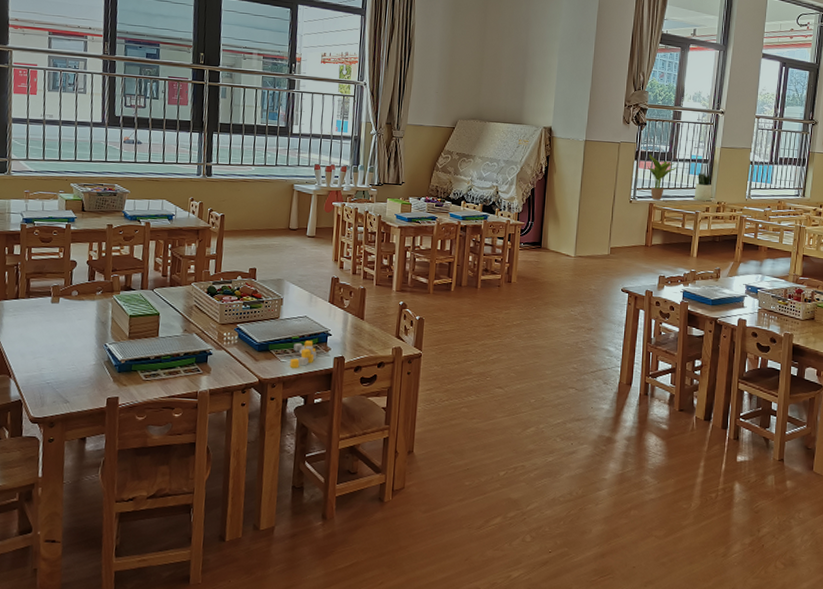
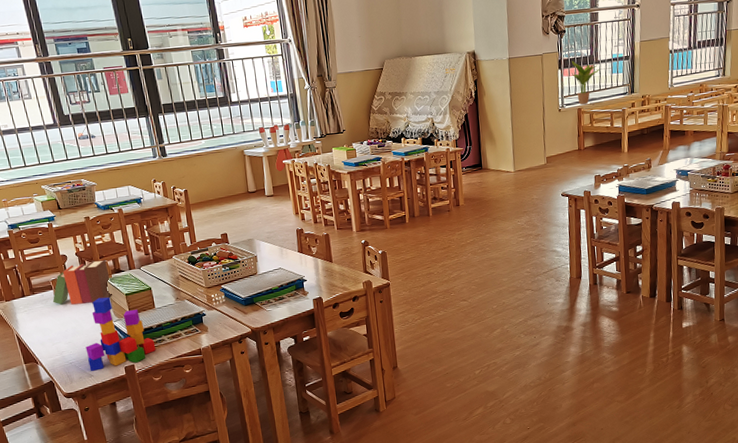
books: none [47,272,119,320] -> present [52,259,112,305]
toy blocks: none [67,314,148,397] -> present [85,297,156,371]
toy blocks: present [289,340,317,368] -> none [275,288,298,315]
planter: present [692,172,713,202] -> none [618,69,638,98]

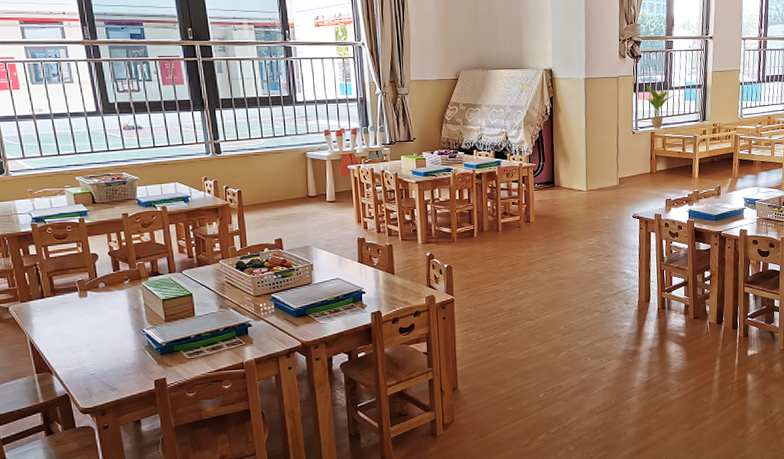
books: present [52,259,112,305] -> none [76,261,147,309]
toy blocks: present [85,297,156,371] -> none [110,302,192,384]

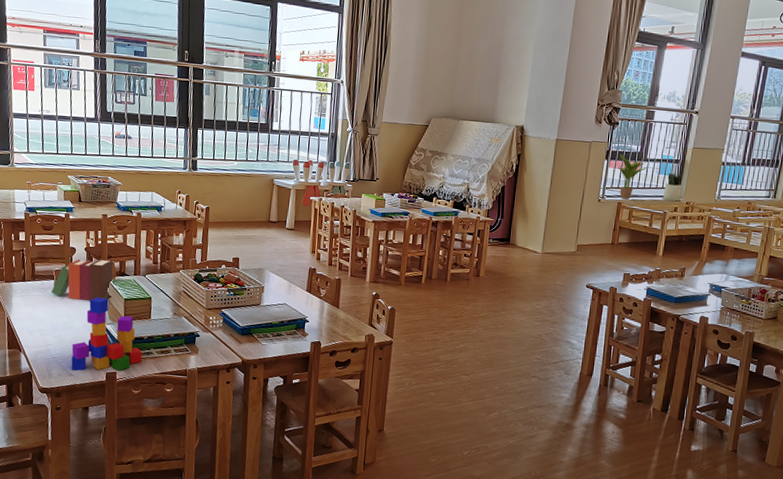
books: none [76,261,147,309] -> present [51,259,114,302]
toy blocks: none [110,302,192,384] -> present [71,297,143,371]
planter: none [690,97,709,125] -> present [661,172,683,202]

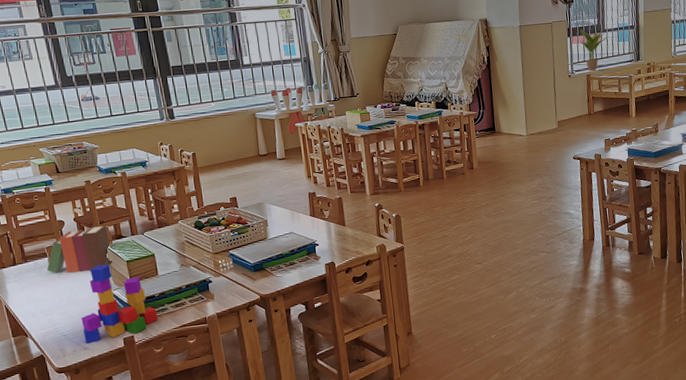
planter: present [661,172,683,202] -> none [624,38,643,65]

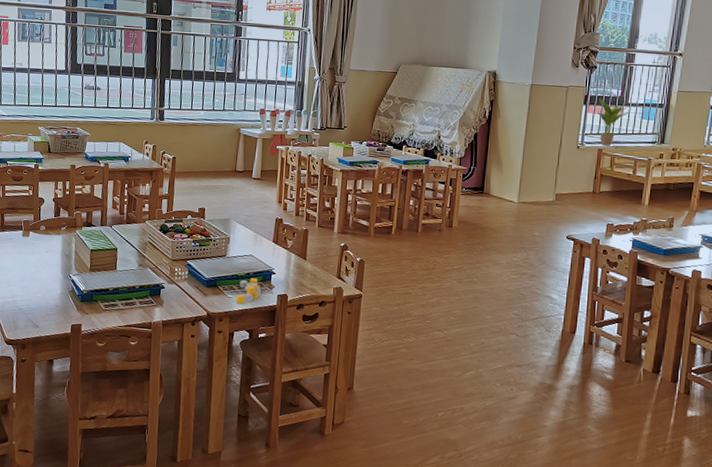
books: present [46,225,112,273] -> none [19,209,81,253]
toy blocks: present [81,264,158,344] -> none [37,247,108,323]
toy blocks: none [285,253,310,281] -> present [236,278,262,304]

